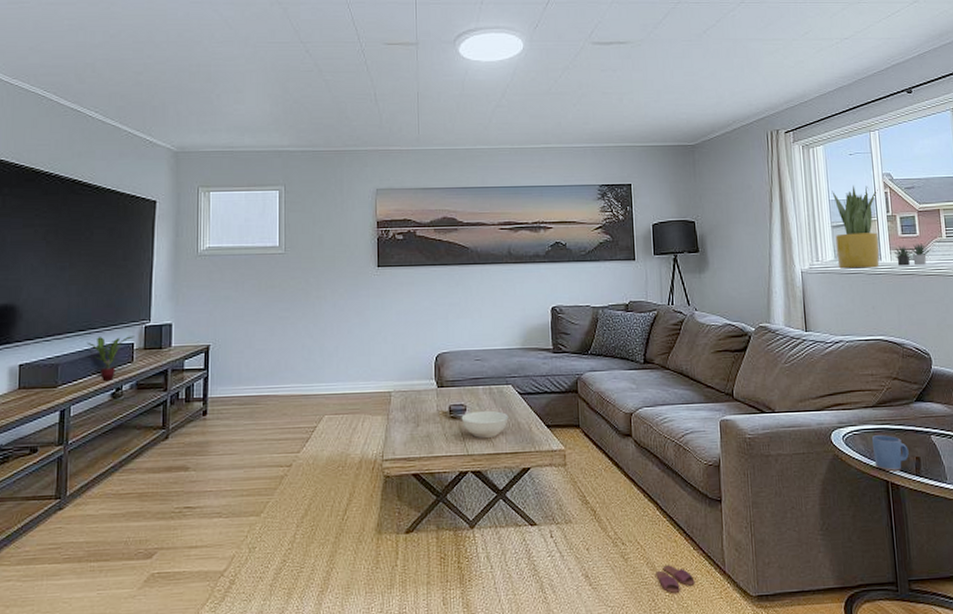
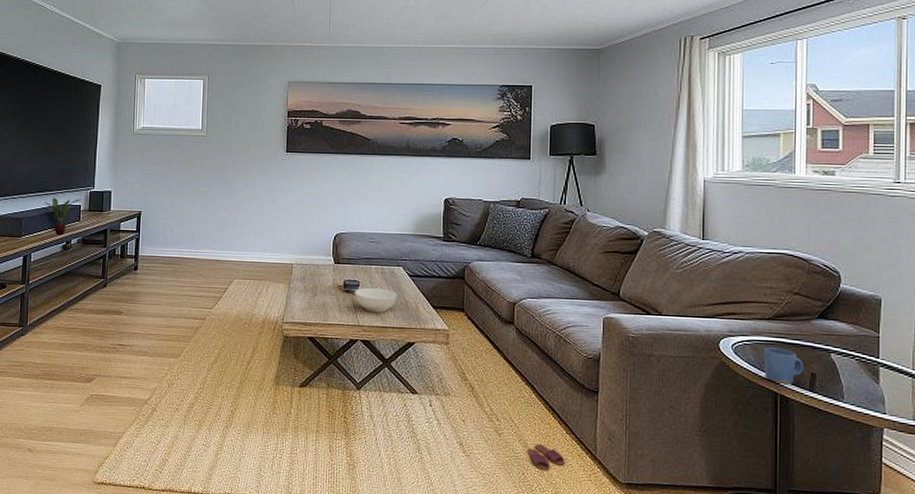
planter: present [832,185,880,269] -> none [745,95,799,181]
succulent plant: present [892,242,931,266] -> none [809,157,854,182]

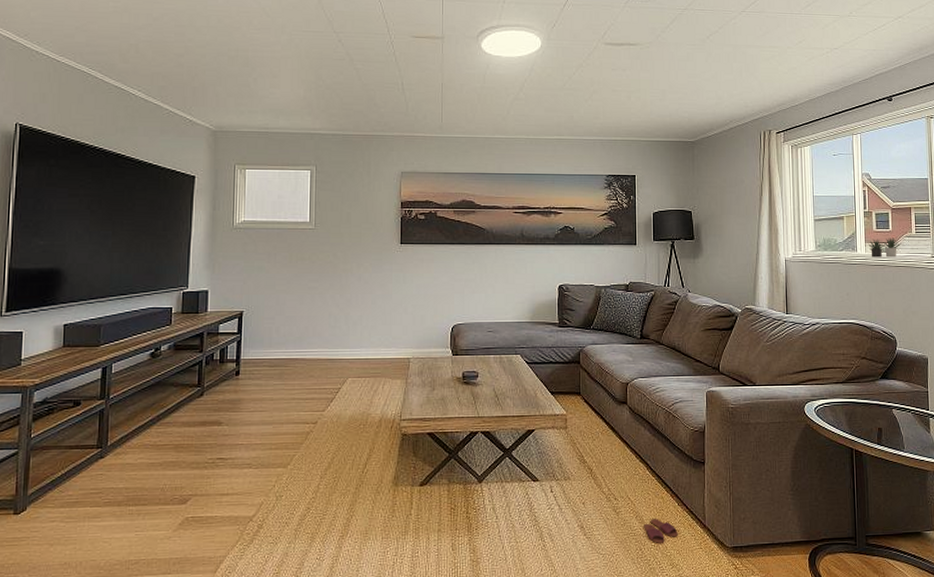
potted plant: present [44,198,82,236] -> none [127,301,174,342]
bowl: present [354,287,398,312] -> none [473,377,516,402]
mug: present [763,347,804,384] -> none [840,408,872,440]
succulent plant: none [809,157,854,182] -> present [867,236,901,258]

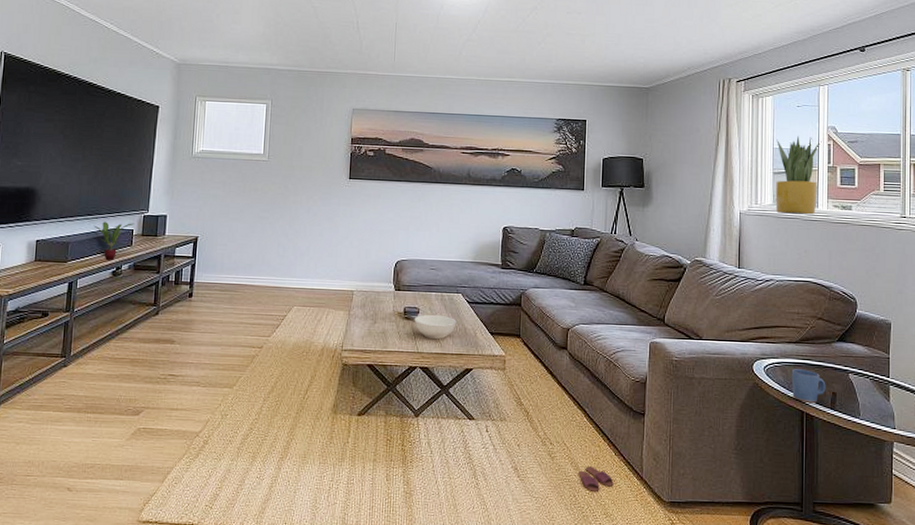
potted plant: none [127,301,174,342] -> present [93,222,135,261]
bowl: none [473,377,516,402] -> present [414,314,457,339]
planter: none [816,183,857,259] -> present [775,135,822,215]
mug: none [840,408,872,440] -> present [791,369,826,403]
succulent plant: present [867,236,901,258] -> none [830,193,868,216]

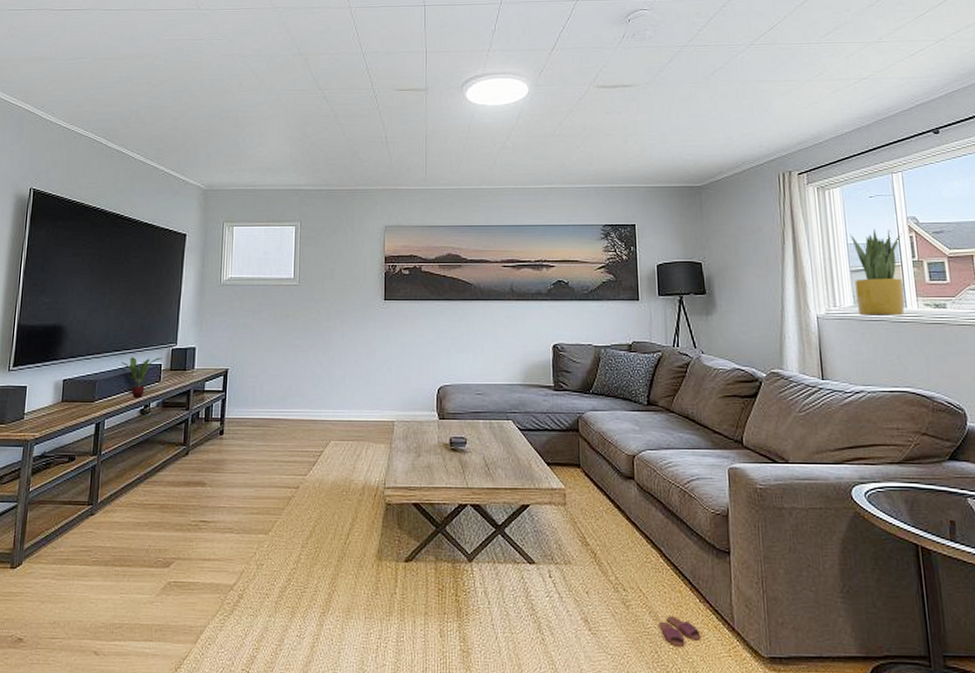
bowl: present [414,314,457,339] -> none [461,444,508,472]
mug: present [791,369,826,403] -> none [897,494,942,534]

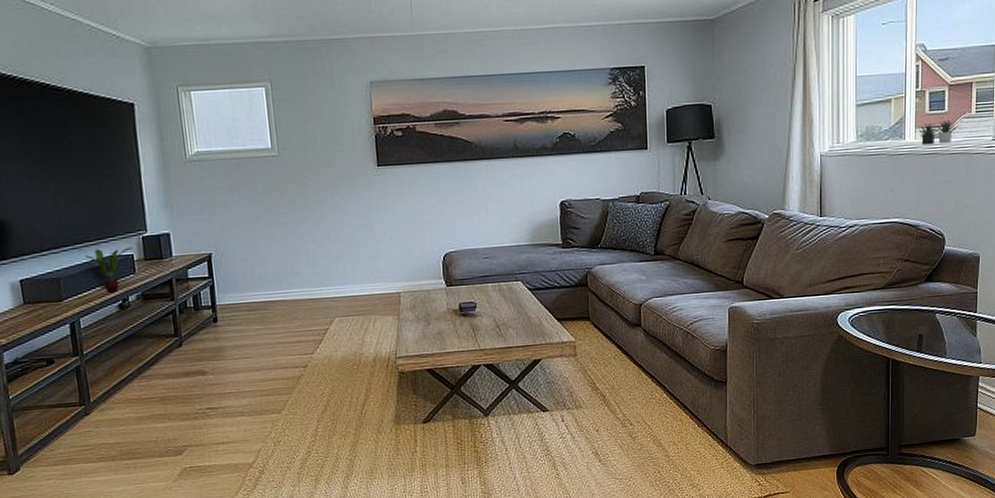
slippers: present [659,616,701,646] -> none [662,441,698,465]
planter: present [850,228,905,316] -> none [859,58,909,151]
succulent plant: none [919,289,964,314] -> present [917,118,958,145]

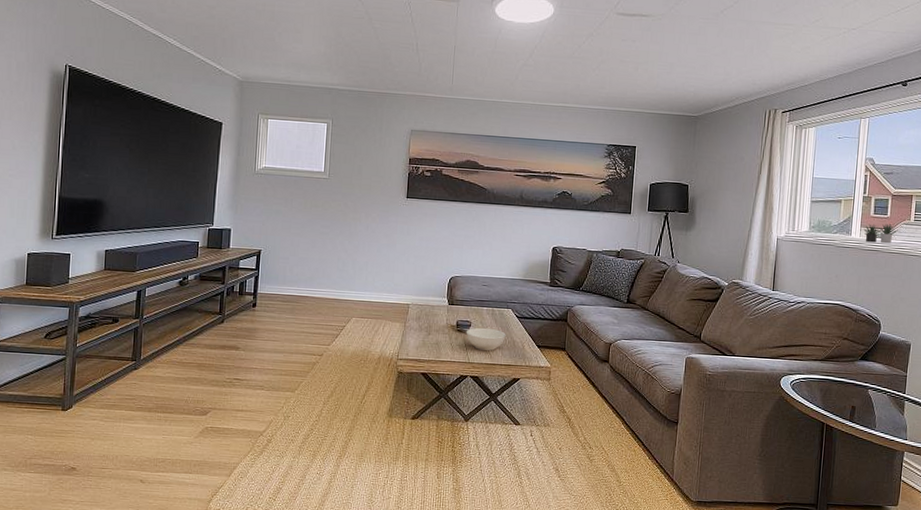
potted plant: present [84,247,134,294] -> none [160,234,201,272]
bowl: none [471,306,519,333] -> present [466,327,506,351]

